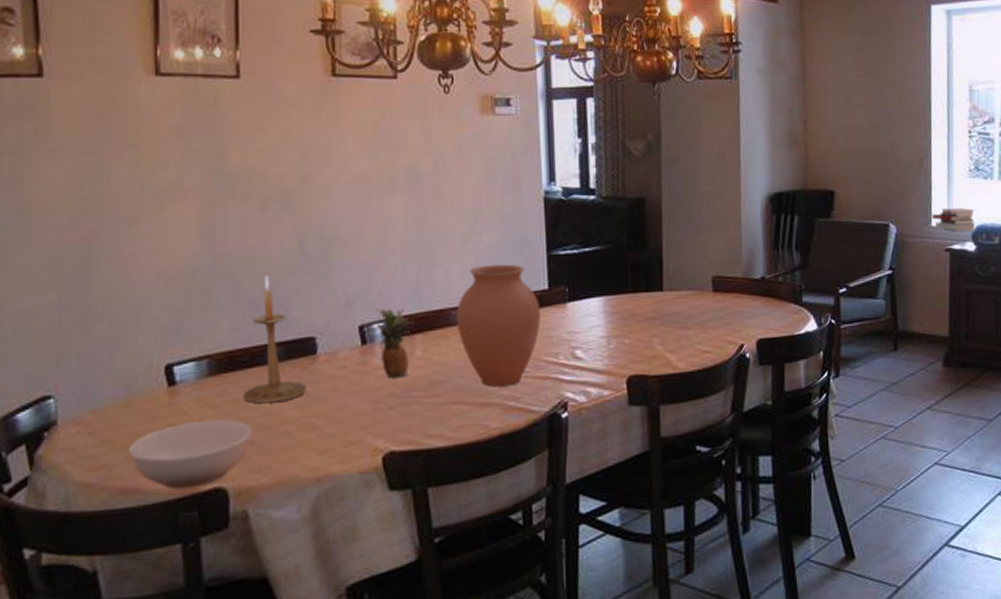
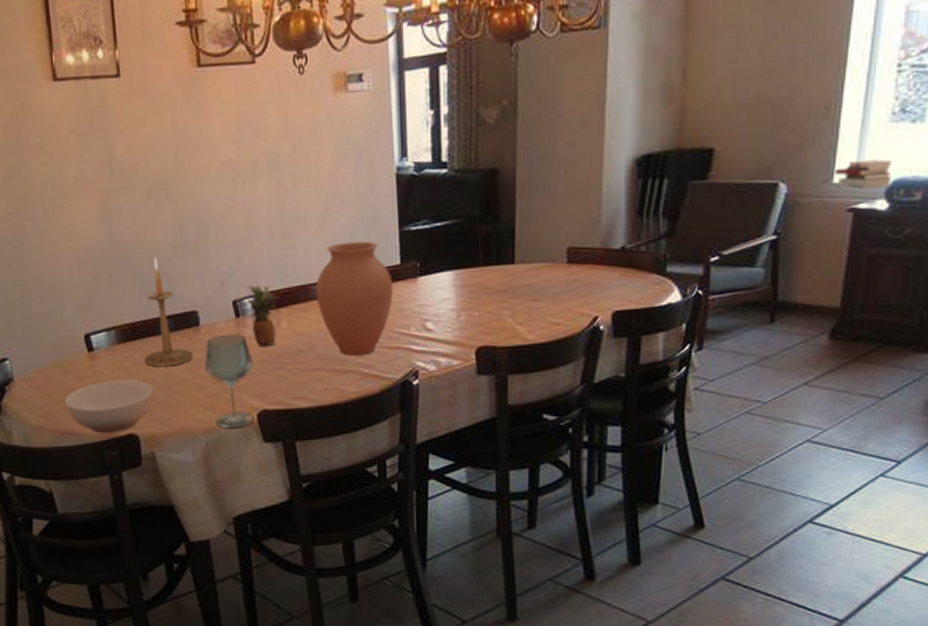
wine glass: none [319,363,381,476] -> present [204,333,254,429]

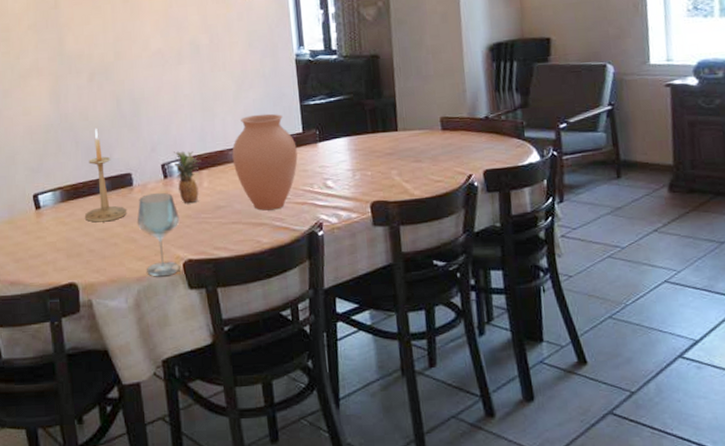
bowl: present [64,380,153,434] -> none [13,234,92,283]
books: present [835,159,893,189] -> none [650,45,697,69]

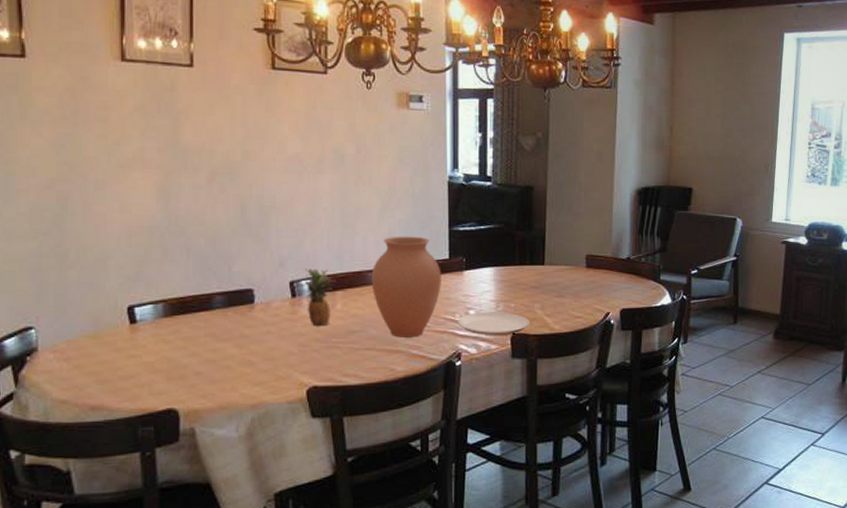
candlestick: present [85,129,127,223] -> none [193,236,245,342]
wine glass: present [136,192,180,277] -> none [256,312,306,404]
plate: none [316,180,389,205] -> present [457,312,530,336]

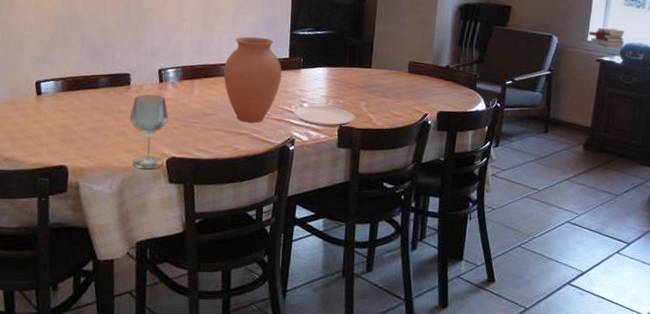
wine glass: none [256,312,306,404] -> present [129,94,169,170]
fruit: present [304,268,336,325] -> none [170,59,196,107]
books: none [773,208,809,228] -> present [589,28,625,48]

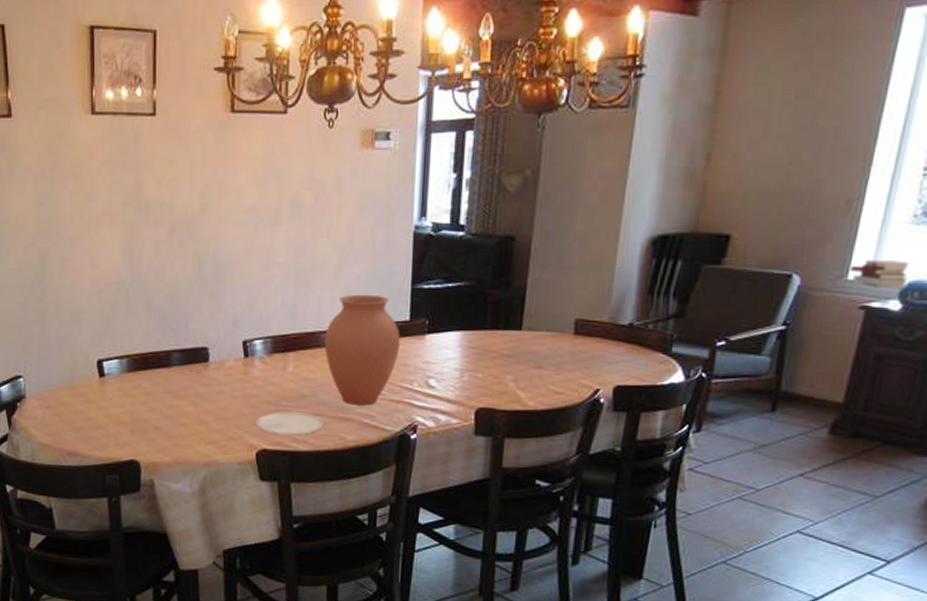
wine glass: present [129,94,169,170] -> none [209,372,257,465]
plate: none [167,127,222,147] -> present [256,412,324,436]
plate: present [293,105,356,127] -> none [415,381,500,409]

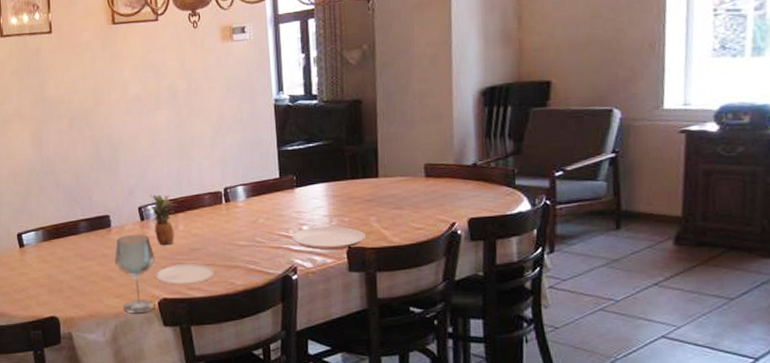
wine glass: none [209,372,257,465] -> present [114,234,155,314]
fruit: none [257,328,289,388] -> present [150,194,178,245]
vase: present [324,294,401,406] -> none [208,159,274,254]
plate: none [415,381,500,409] -> present [291,226,367,250]
books: present [850,260,910,288] -> none [665,88,719,114]

